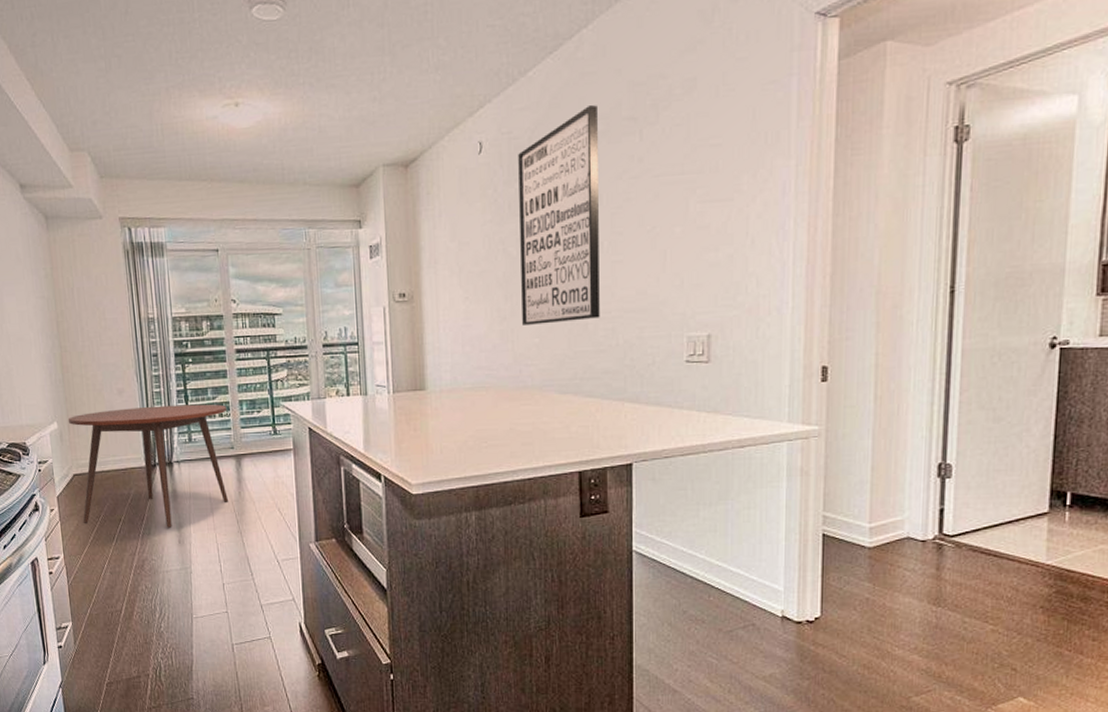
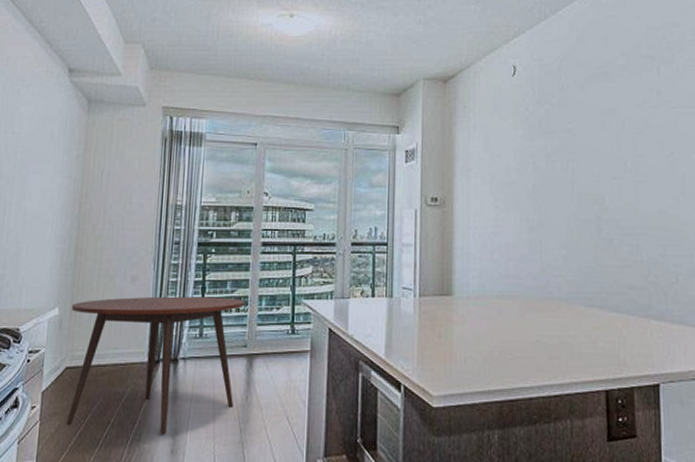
wall art: present [518,105,600,325] -> none [548,43,625,236]

